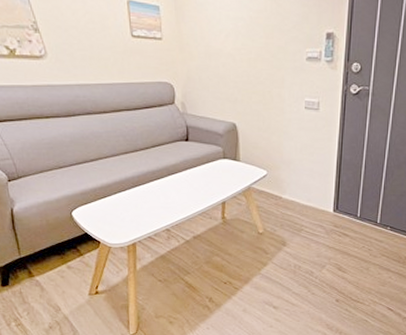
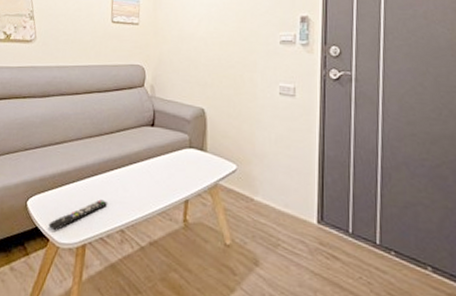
remote control: none [97,206,152,235] -> present [48,199,108,231]

